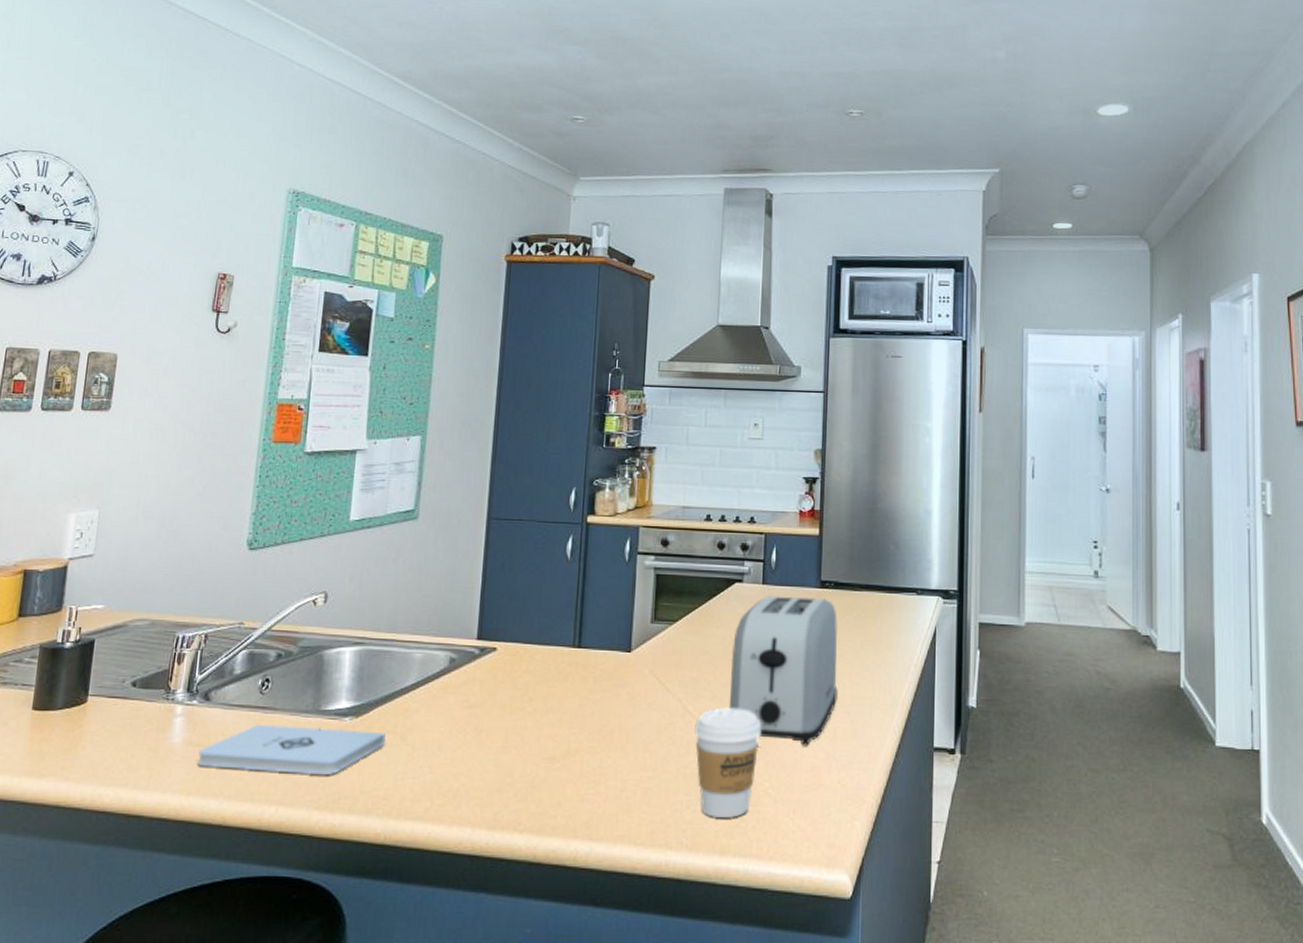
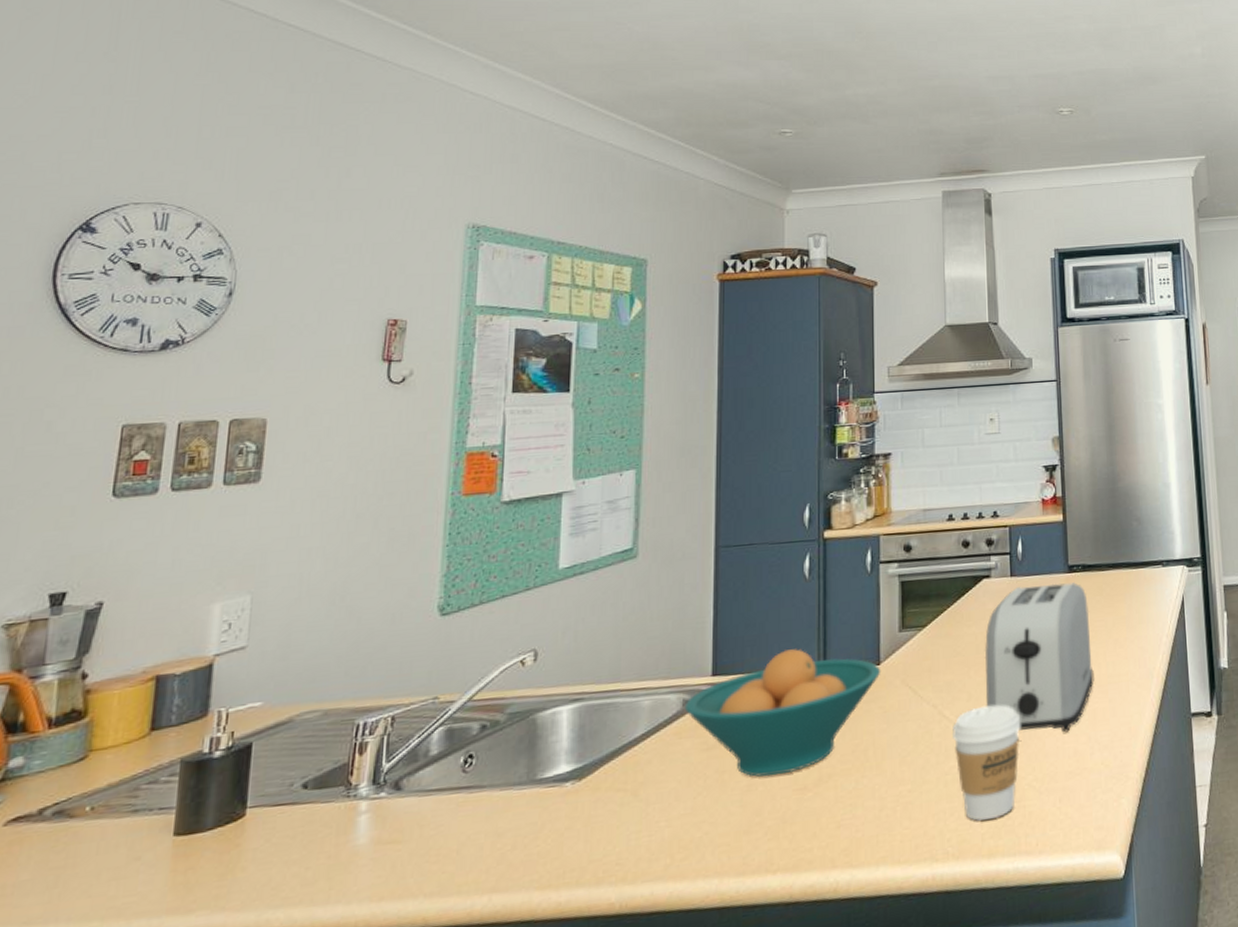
notepad: present [198,725,386,775] -> none [390,792,614,866]
fruit bowl: none [450,625,632,742] -> present [684,648,881,777]

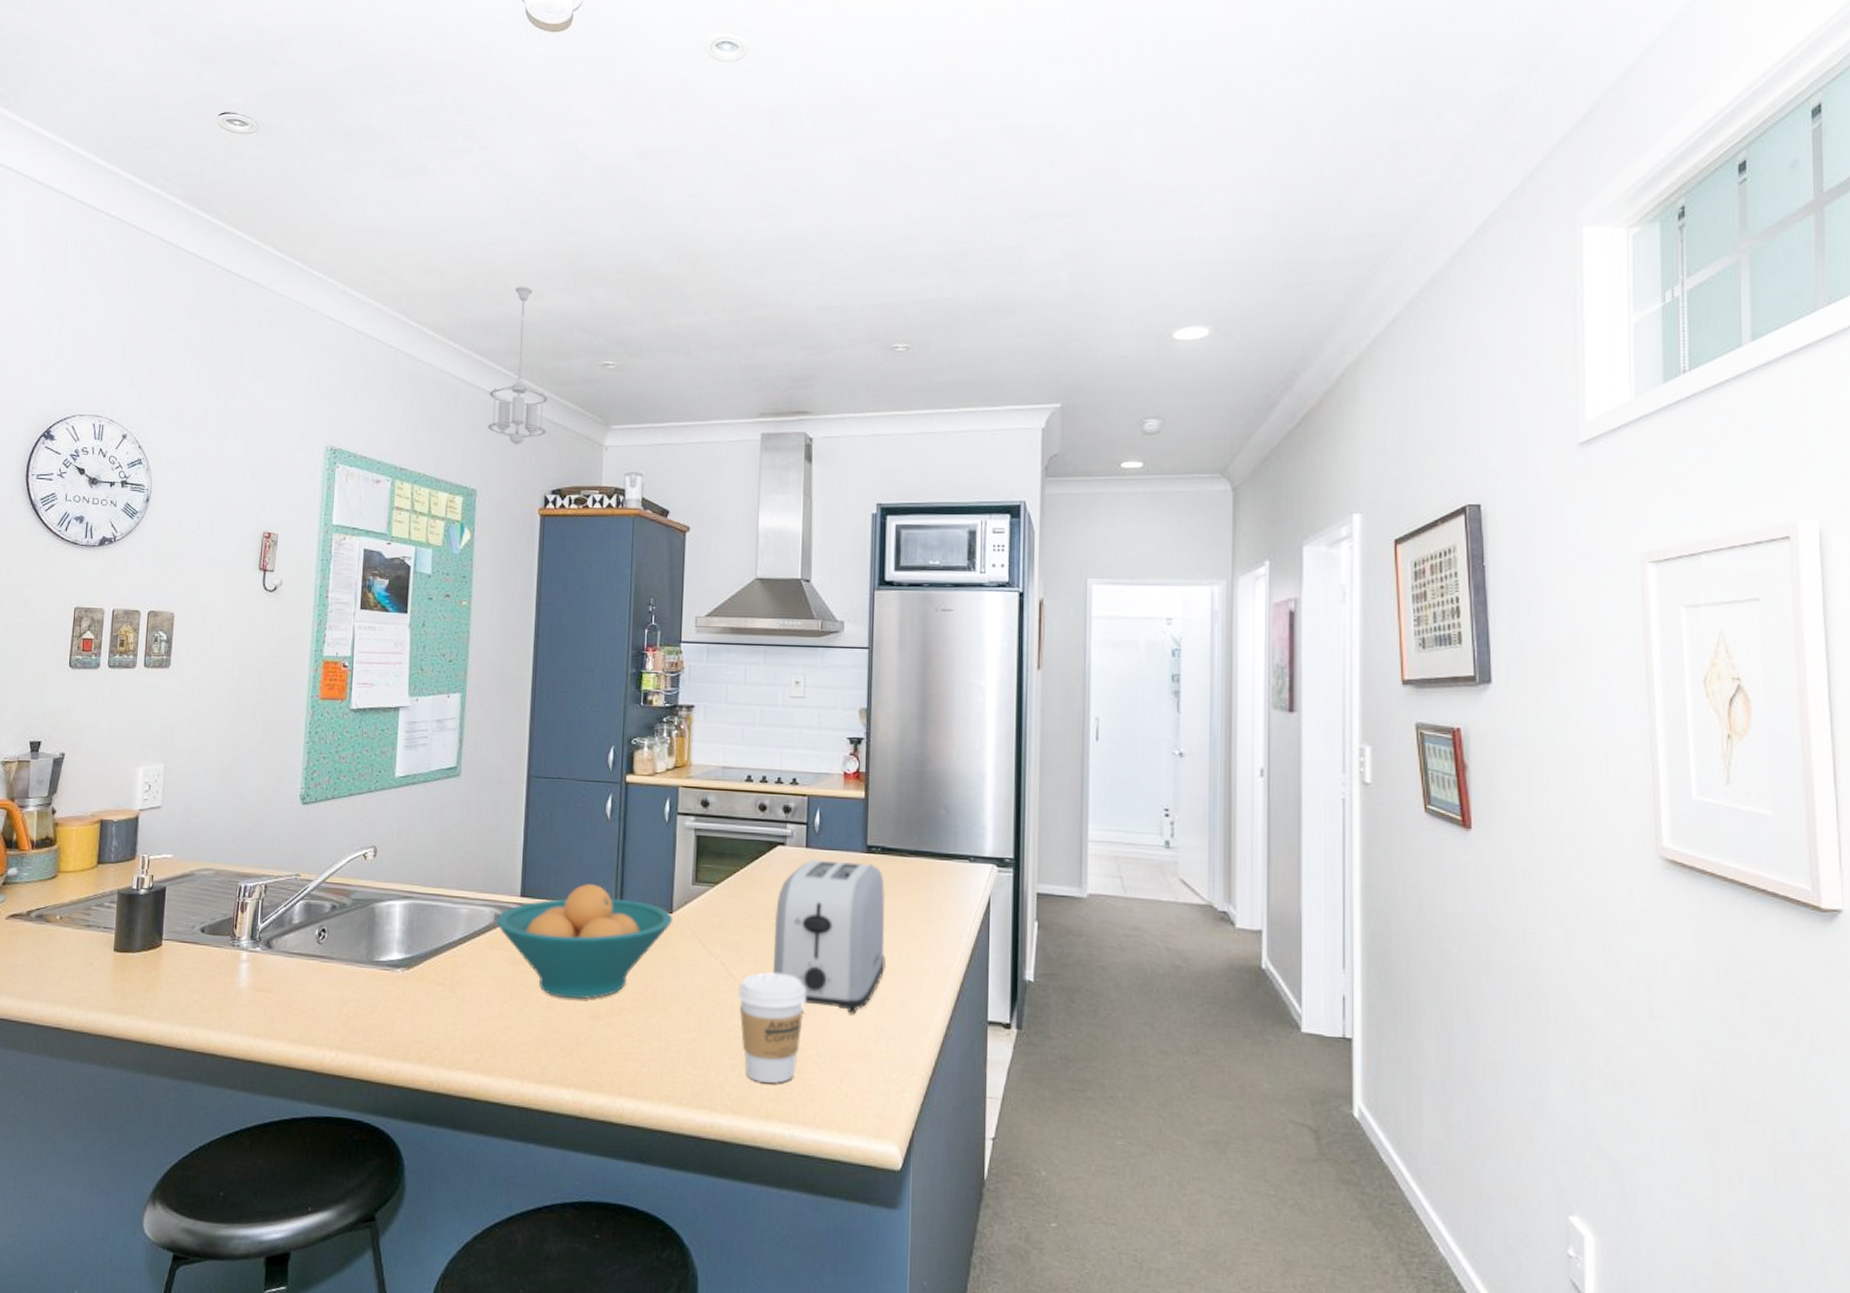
pendant light: none [657,59,723,213] -> present [487,286,548,446]

